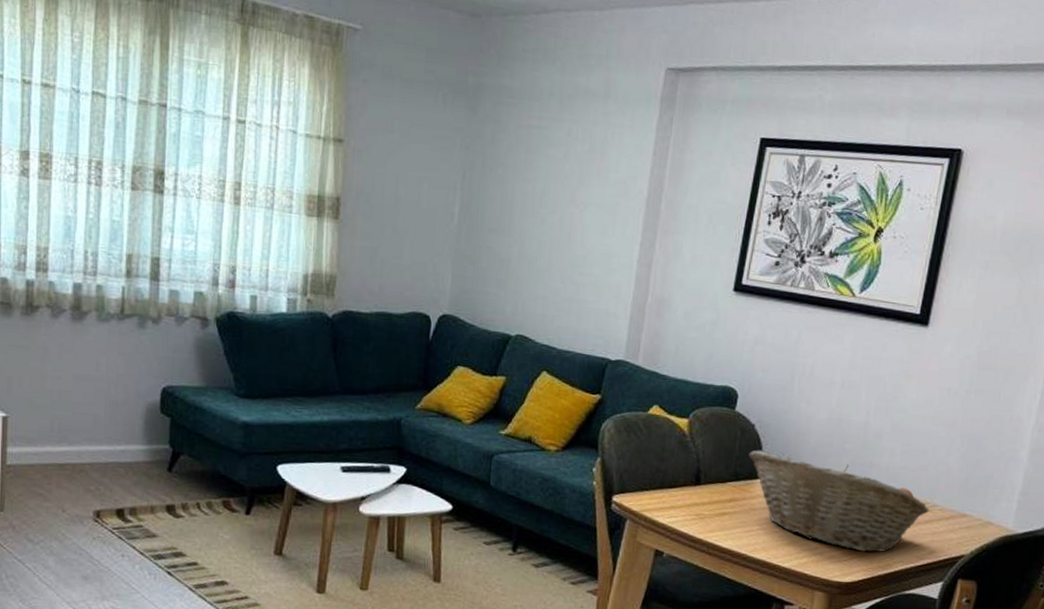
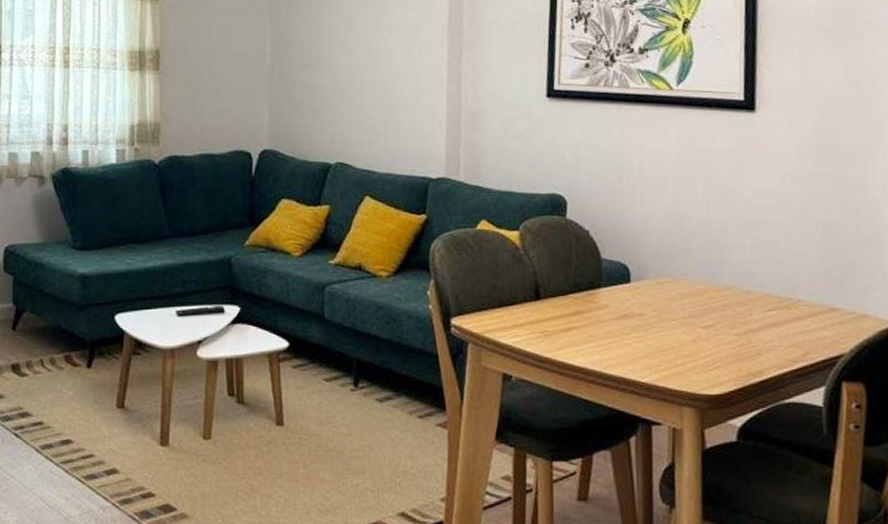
fruit basket: present [749,450,930,553] -> none [587,257,795,359]

